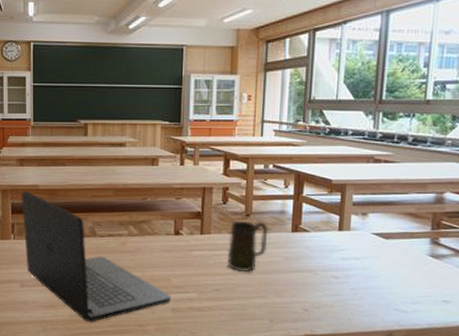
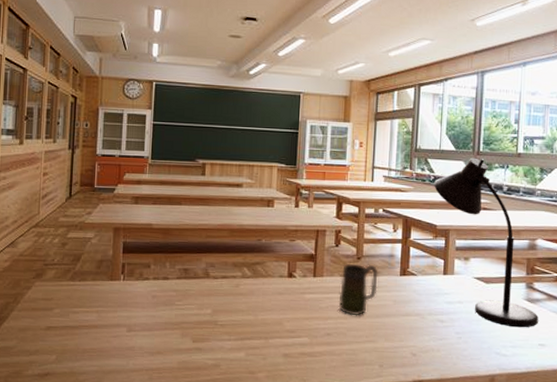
laptop: present [20,190,171,322] -> none [133,229,283,370]
desk lamp: none [329,107,443,284] -> present [434,157,538,328]

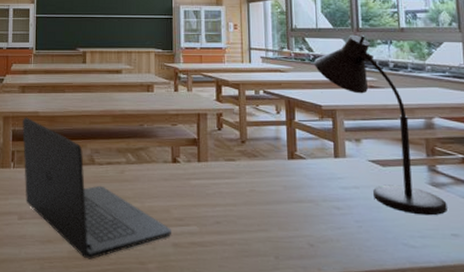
laptop: none [133,229,283,370] -> present [21,117,171,260]
mug: present [338,263,378,316] -> none [225,147,265,203]

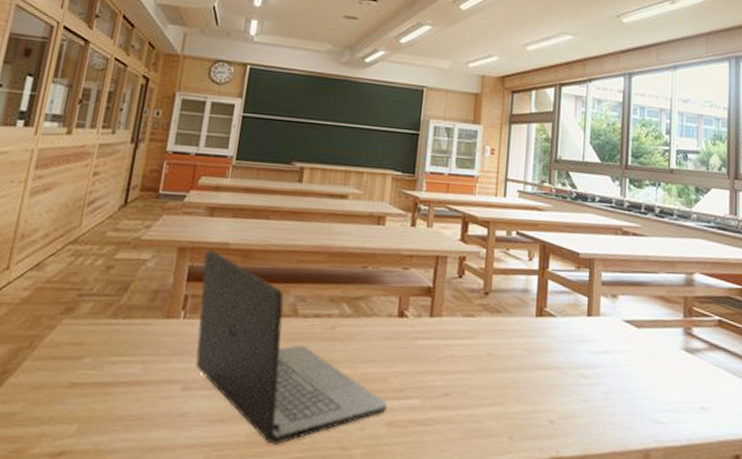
desk lamp: present [314,34,447,216] -> none [576,172,699,386]

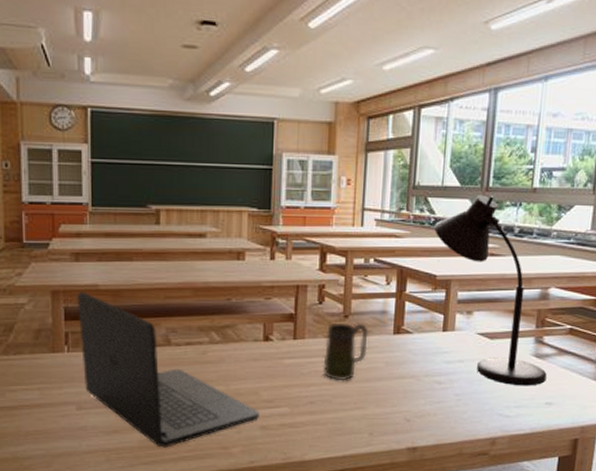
mug: none [459,299,510,370] -> present [322,322,369,381]
desk lamp: none [576,172,699,386] -> present [434,194,547,386]

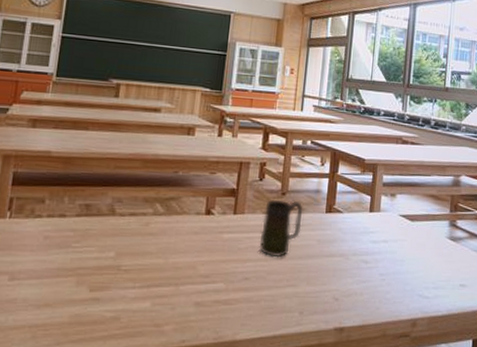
laptop: present [76,291,259,448] -> none [21,157,195,324]
desk lamp: present [434,194,547,386] -> none [364,90,460,268]

